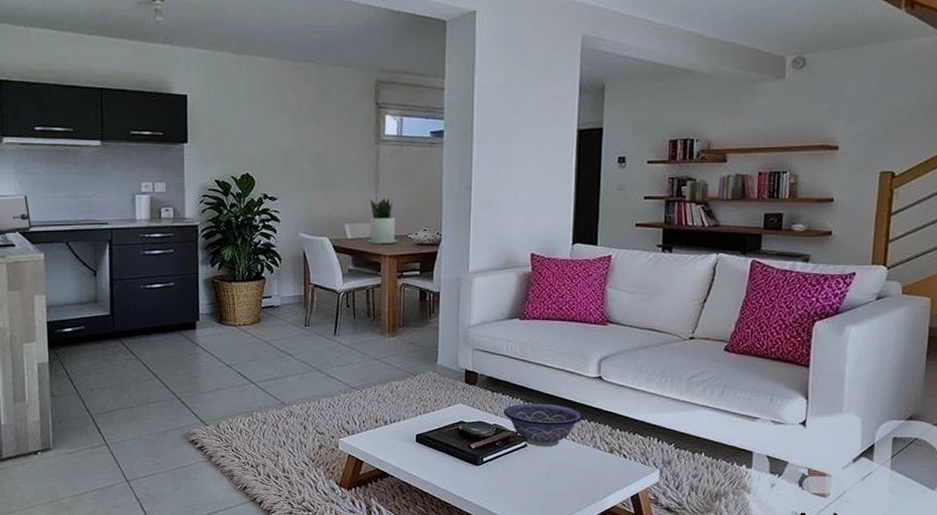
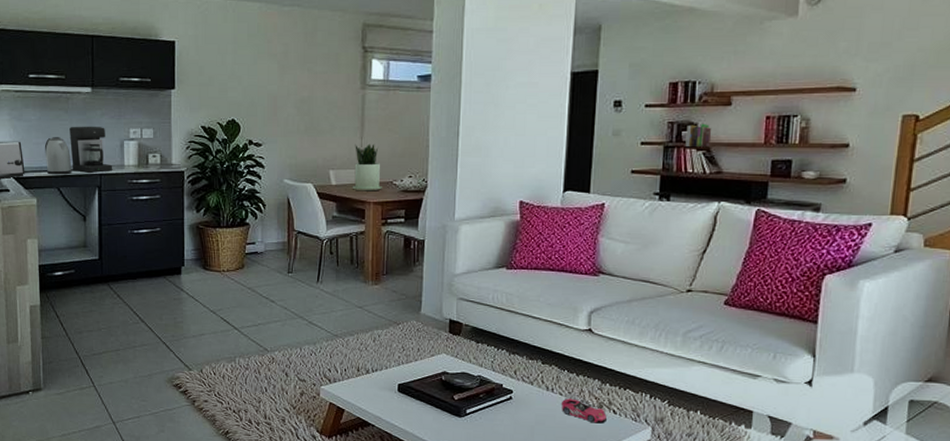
kettle: none [52,191,81,229] -> present [44,137,72,175]
coffee maker: none [78,179,124,227] -> present [70,126,113,173]
decorative bowl: present [503,403,583,447] -> none [488,355,572,401]
toy car: none [574,444,617,468] -> present [561,398,607,424]
books: present [717,173,756,201] -> none [720,117,763,147]

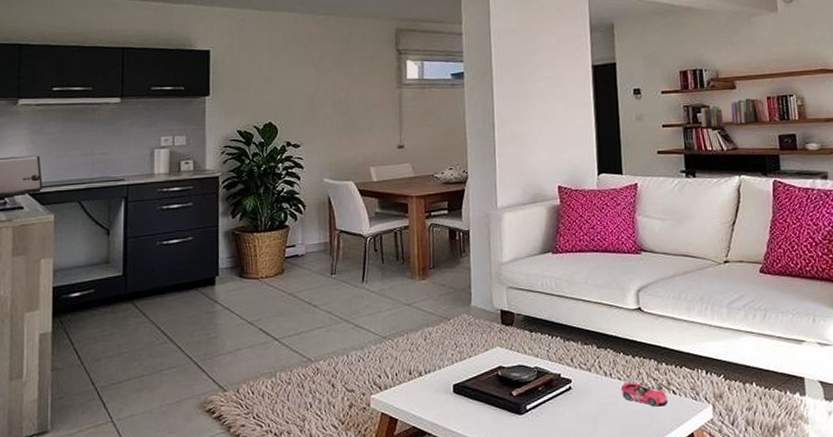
kettle: present [44,137,72,175] -> none [66,149,96,189]
coffee maker: present [70,126,113,173] -> none [95,135,142,184]
planter: present [352,143,382,191] -> none [393,139,424,186]
books: none [720,117,763,147] -> present [731,98,768,125]

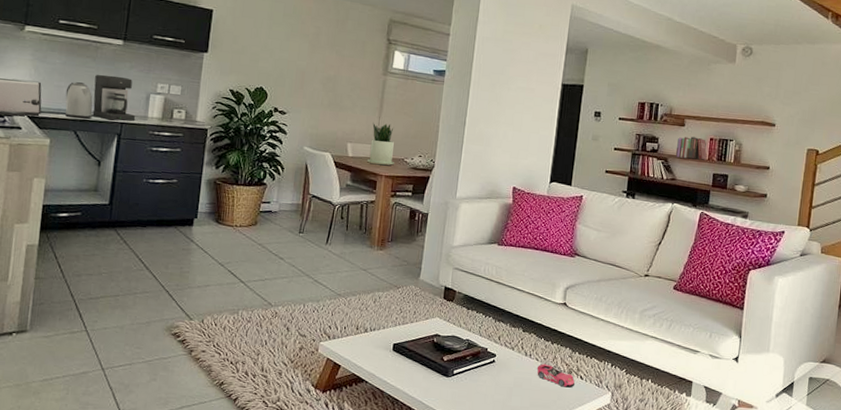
kettle: none [66,149,96,189] -> present [65,82,93,120]
coffee maker: none [95,135,142,184] -> present [92,74,136,121]
planter: none [393,139,424,186] -> present [366,123,394,166]
books: present [700,105,723,128] -> none [648,138,669,158]

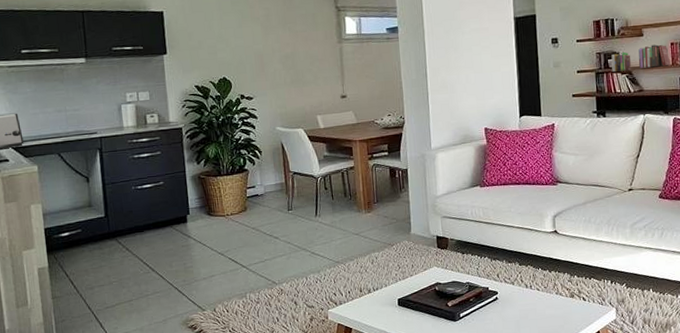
kettle: present [65,82,93,120] -> none [42,106,72,142]
coffee maker: present [92,74,136,121] -> none [66,93,113,137]
planter: present [366,123,394,166] -> none [337,89,366,132]
toy car: present [536,364,575,388] -> none [539,292,578,311]
books: none [648,138,669,158] -> present [611,52,631,73]

